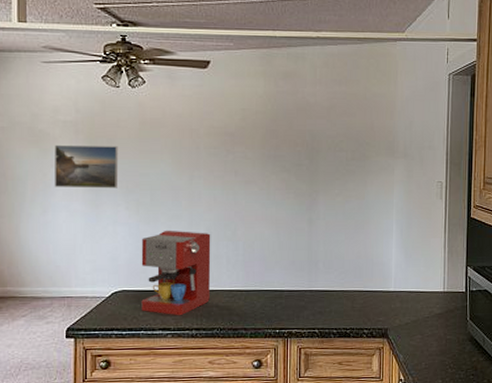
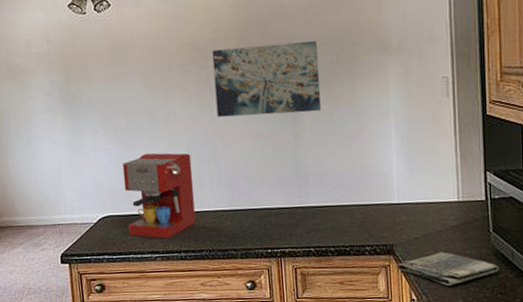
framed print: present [54,144,119,189] -> none [31,73,94,119]
wall art: none [240,137,336,203] -> present [212,40,321,118]
dish towel: none [389,336,473,367] -> present [396,252,500,286]

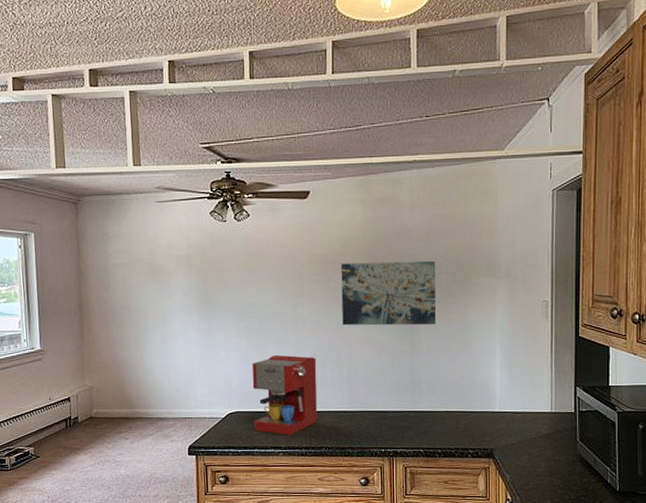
dish towel: present [396,252,500,286] -> none [495,457,584,487]

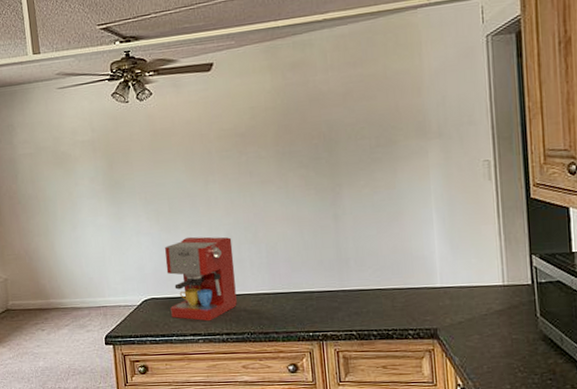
wall art: present [341,260,437,326] -> none [251,125,361,202]

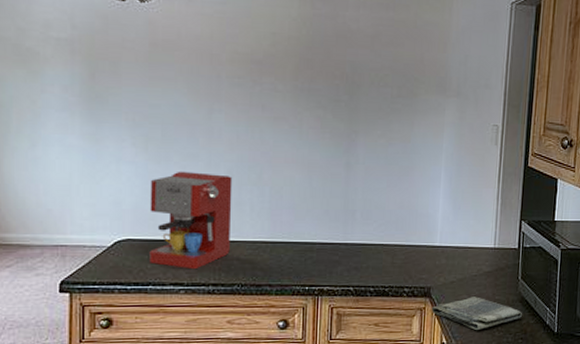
dish towel: none [440,336,548,371] -> present [431,296,523,330]

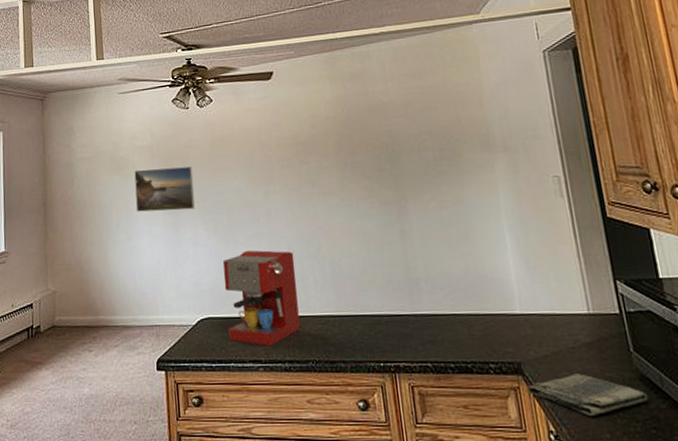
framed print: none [44,66,124,121] -> present [134,166,195,212]

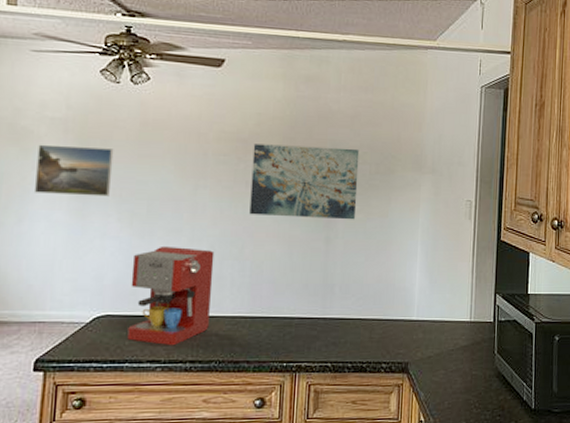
wall art: none [312,136,427,214] -> present [249,144,360,220]
dish towel: present [526,373,649,415] -> none [408,372,500,407]

